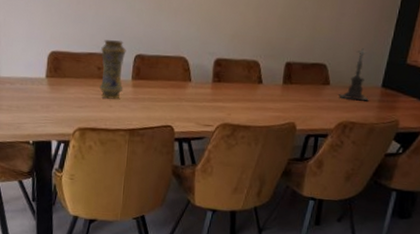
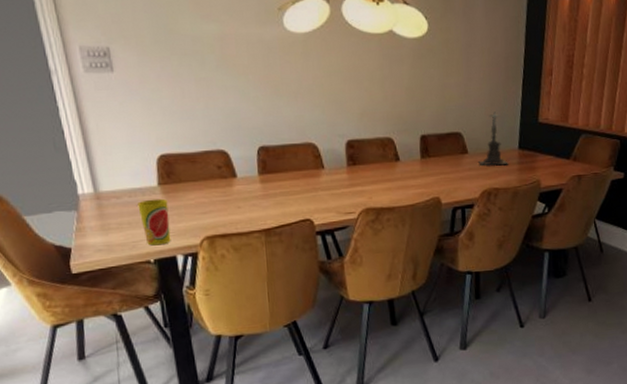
cup: none [26,88,52,130] -> present [137,198,171,246]
vase: present [99,40,126,99] -> none [218,134,251,200]

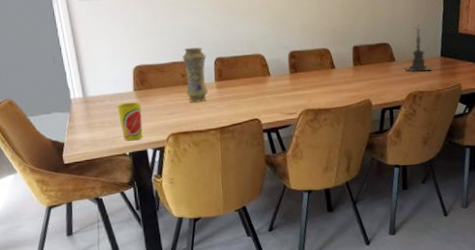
vase: none [218,134,251,200] -> present [182,47,209,103]

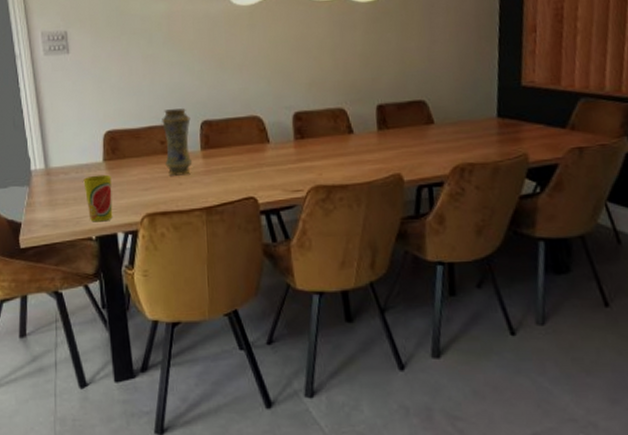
candle holder: present [405,24,433,72] -> none [447,76,487,138]

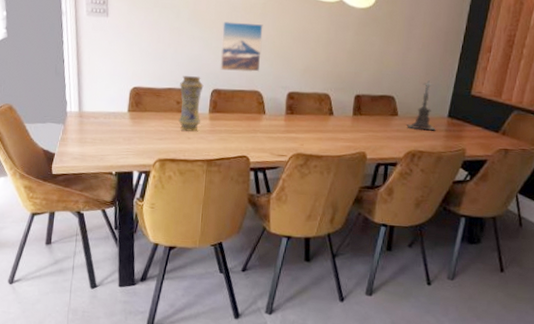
cup: present [83,174,113,222] -> none [109,122,133,161]
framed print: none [203,36,256,97] -> present [219,21,263,73]
candle holder: none [447,76,487,138] -> present [407,81,437,131]

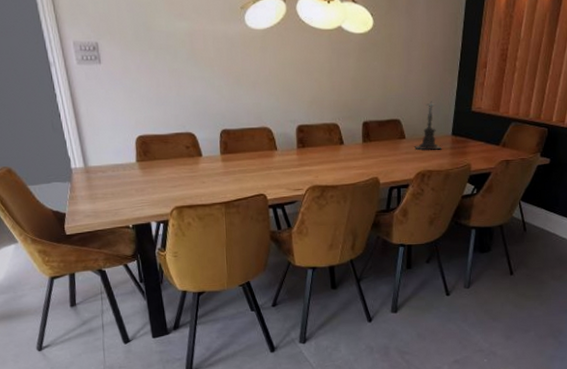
vase: present [178,76,204,132] -> none [187,118,214,176]
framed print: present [219,21,263,73] -> none [222,57,267,110]

